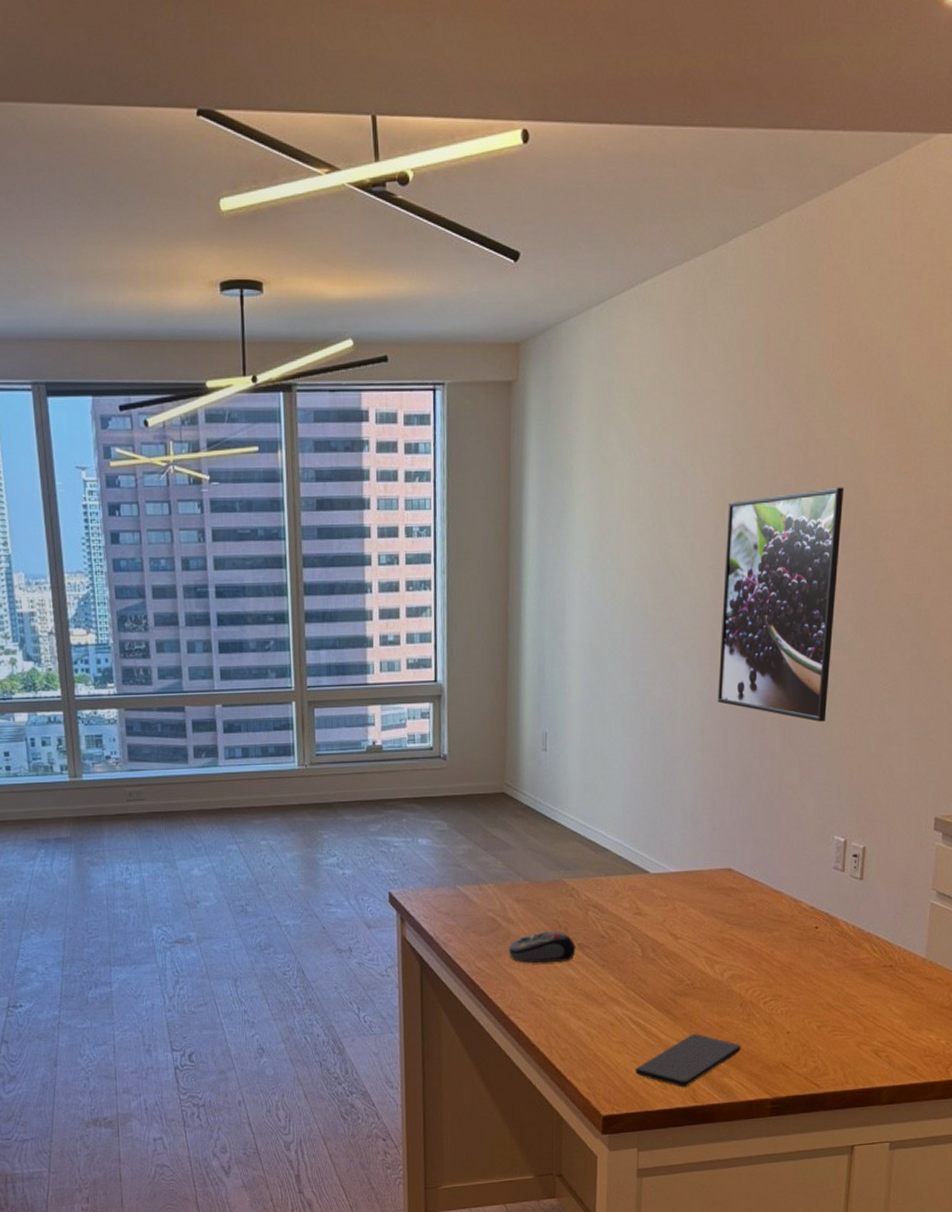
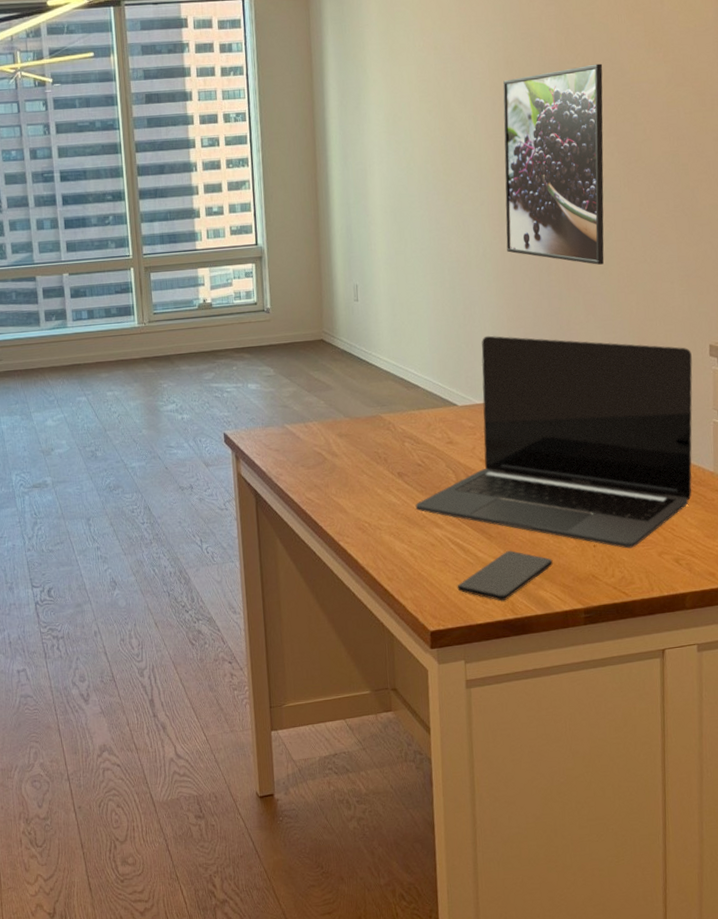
computer mouse: present [508,931,576,963] -> none [334,462,396,492]
laptop: none [595,796,914,1037] -> present [415,335,693,549]

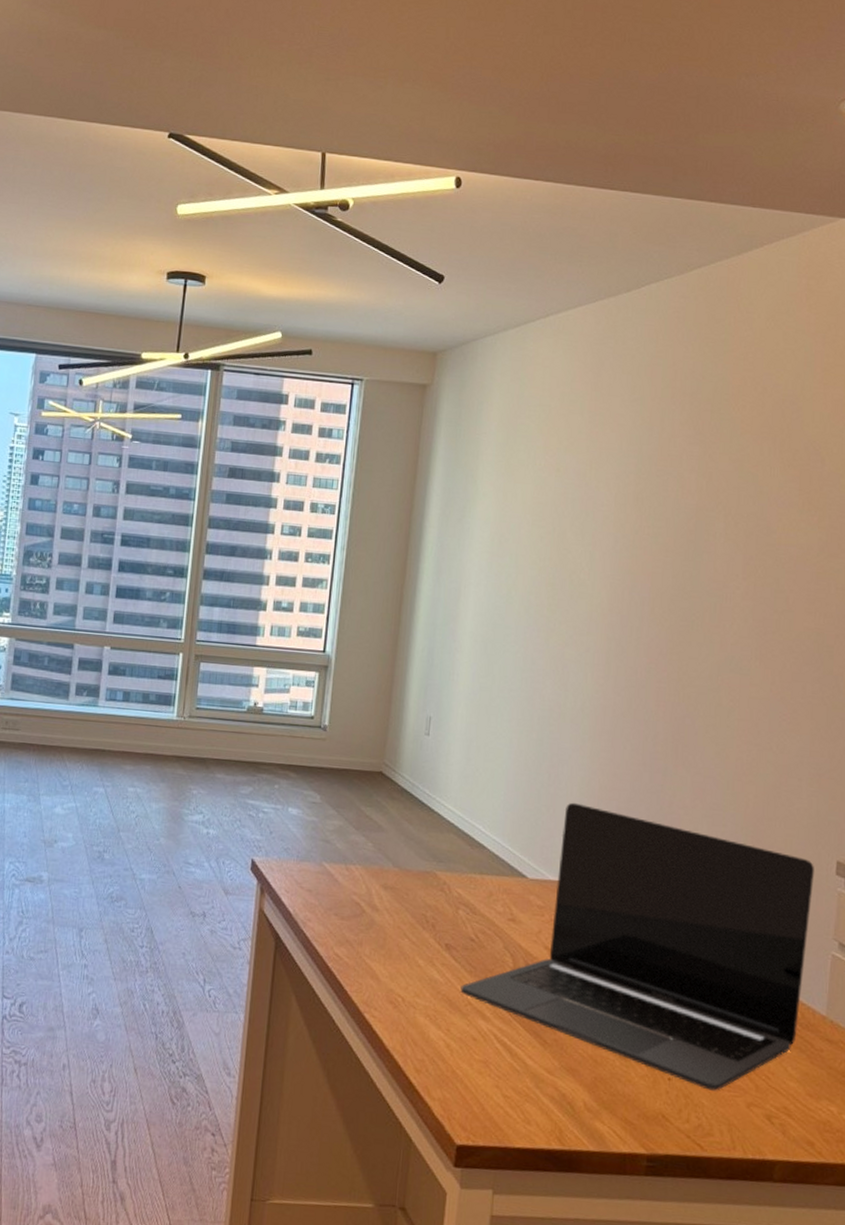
smartphone: present [457,551,553,602] -> none [496,1064,616,1126]
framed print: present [503,63,604,265] -> none [609,516,747,744]

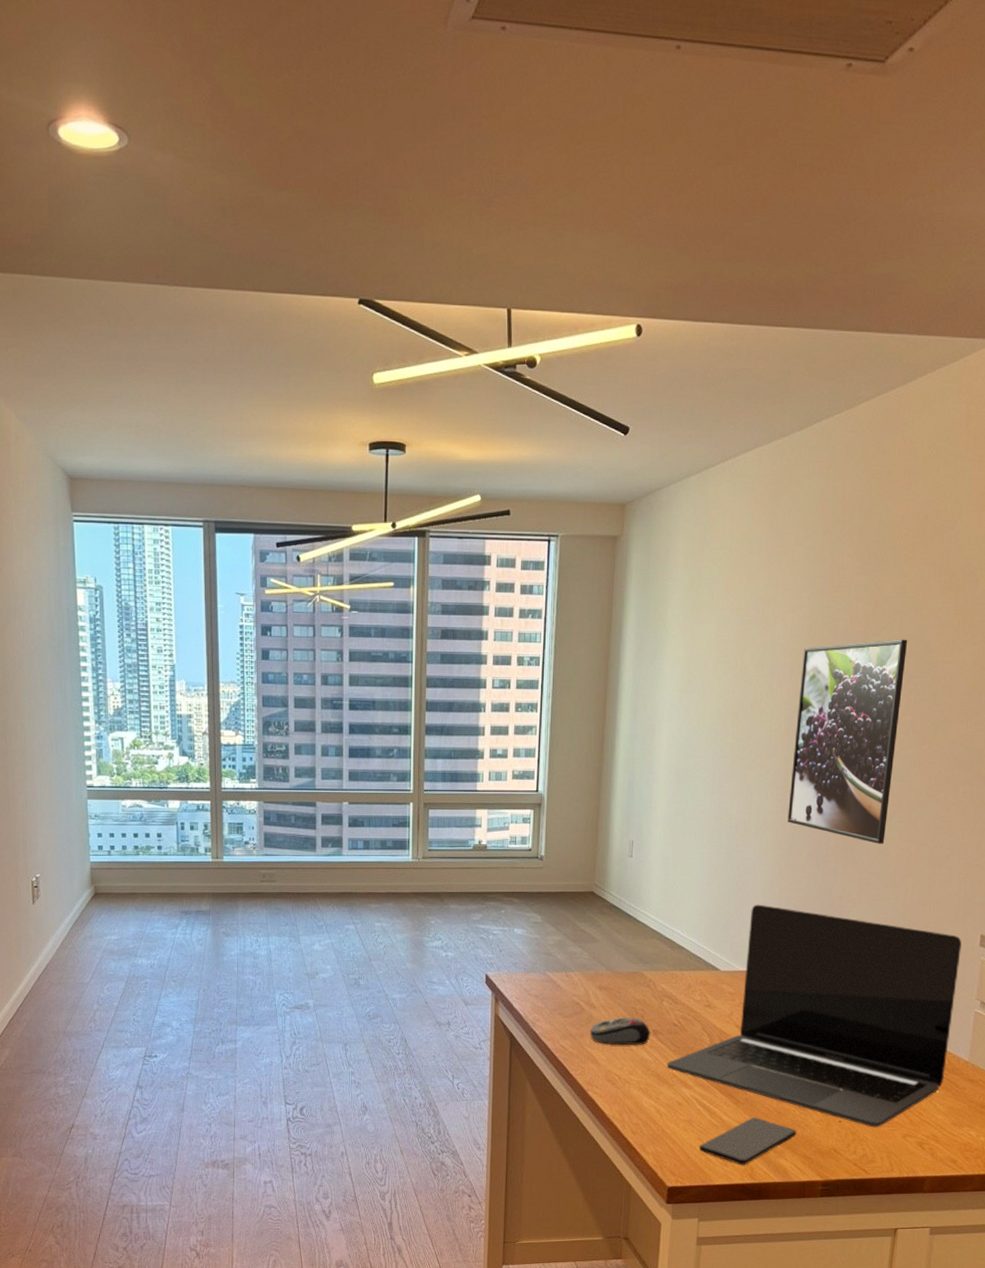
computer mouse: none [370,925,442,962] -> present [590,1017,650,1046]
smartphone: none [496,1064,616,1126] -> present [699,1118,797,1166]
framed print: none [609,516,747,744] -> present [787,639,908,844]

